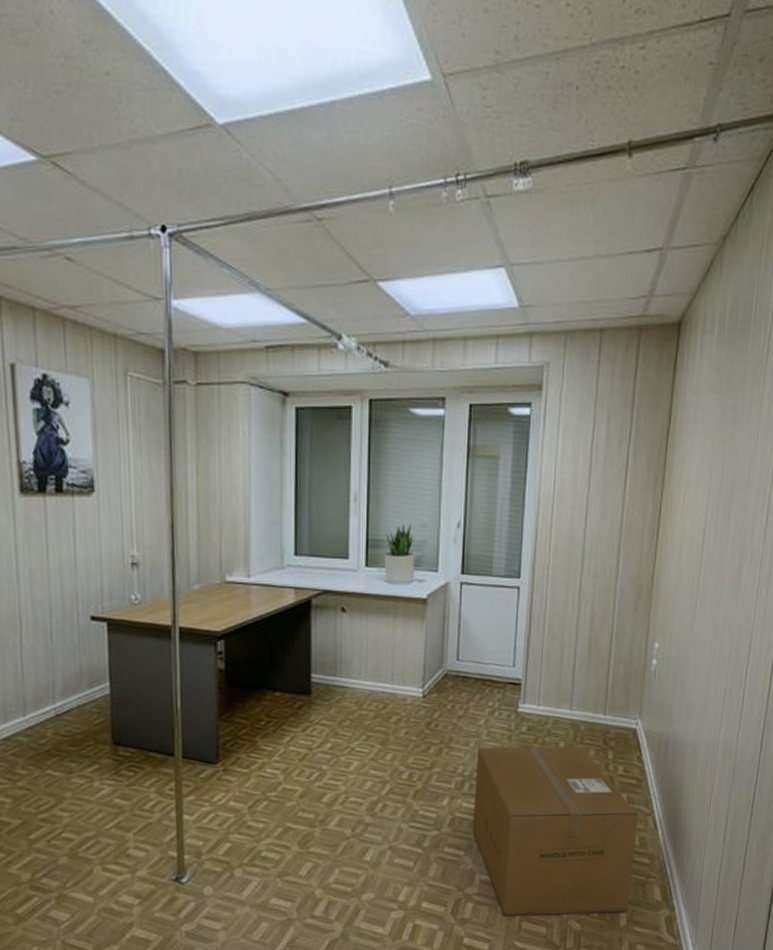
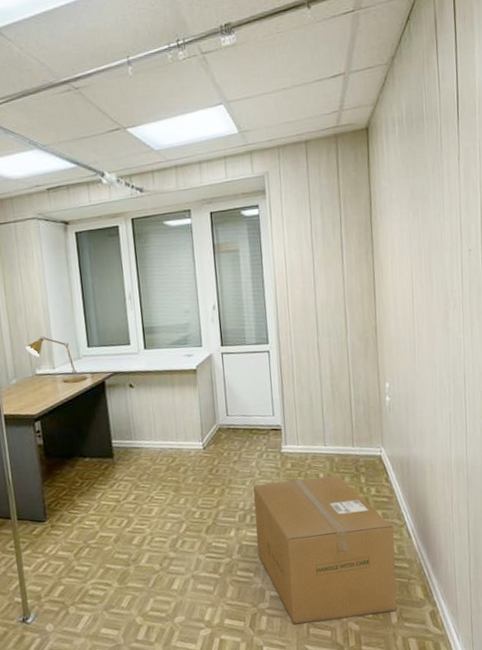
desk lamp: none [215,534,289,598] -> present [25,335,87,383]
planter: present [384,524,415,586] -> none [157,311,185,362]

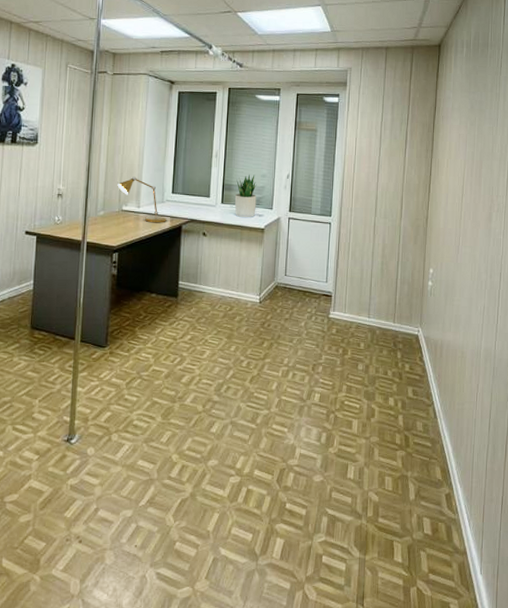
planter: none [157,311,185,362] -> present [234,174,257,218]
box: present [253,475,398,625] -> none [294,344,422,488]

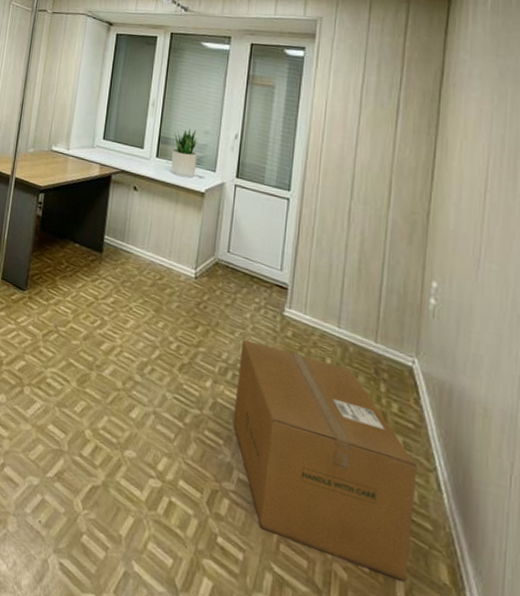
desk lamp: present [117,176,167,223] -> none [48,117,96,170]
box: none [294,344,422,488] -> present [232,339,418,582]

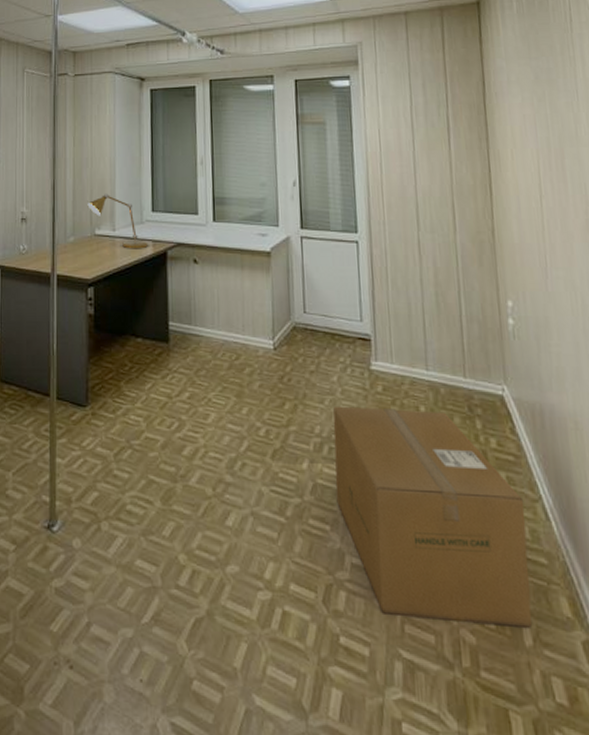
desk lamp: none [48,117,96,170] -> present [87,193,148,249]
planter: present [171,128,198,179] -> none [229,183,258,239]

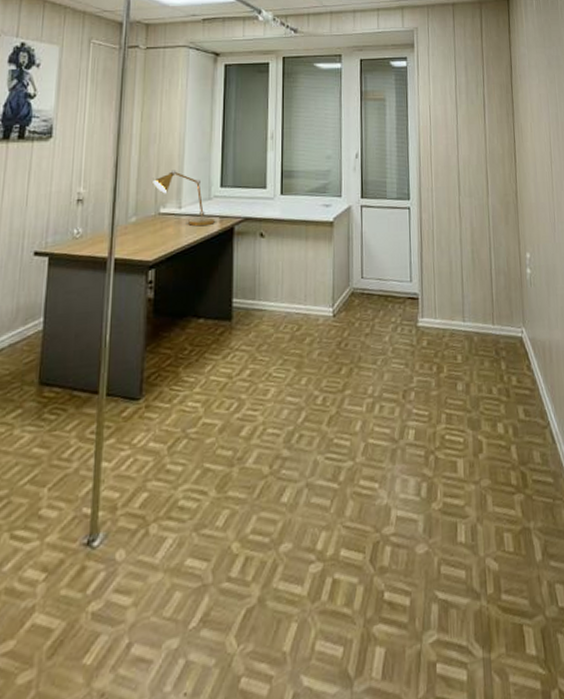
box: present [333,406,533,628] -> none [384,358,542,560]

